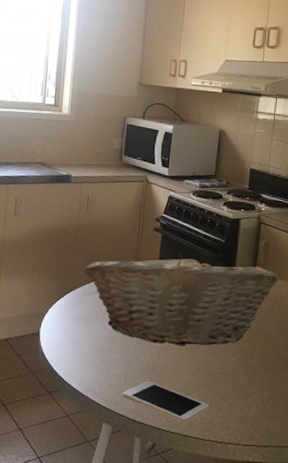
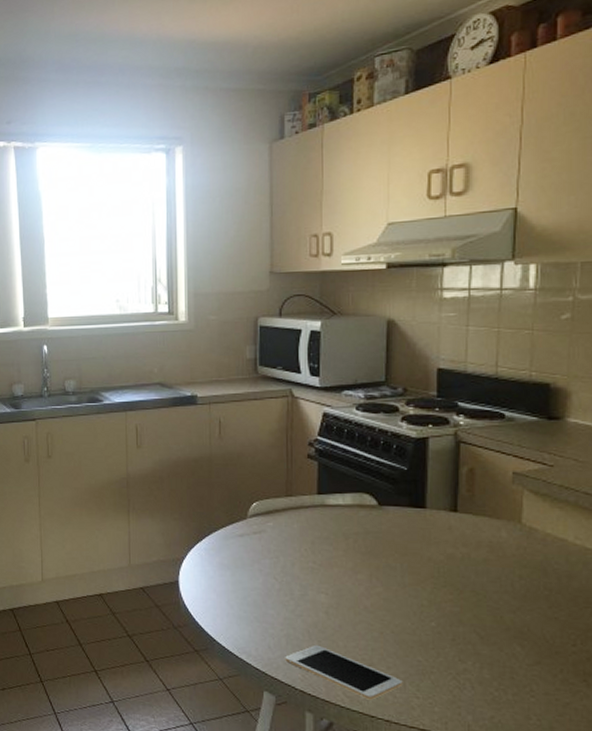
fruit basket: present [84,254,279,346] -> none [223,486,494,605]

